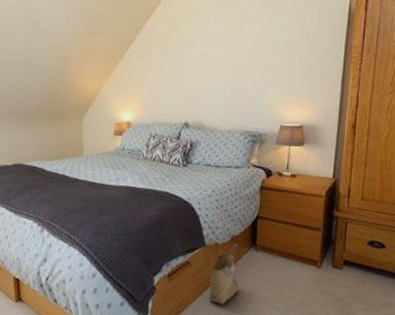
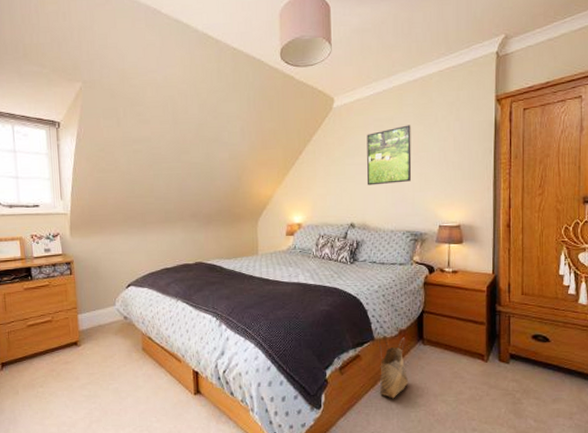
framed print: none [204,11,256,81] -> present [366,125,412,186]

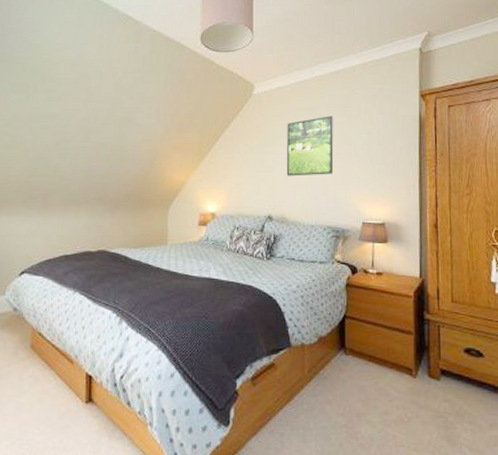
woven basket: present [379,338,409,399] -> none [296,345,329,417]

